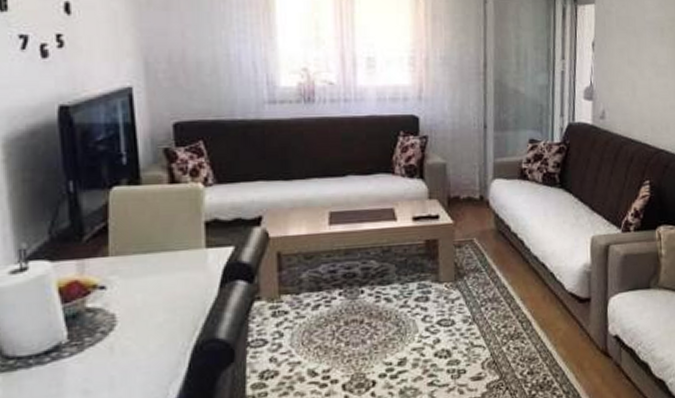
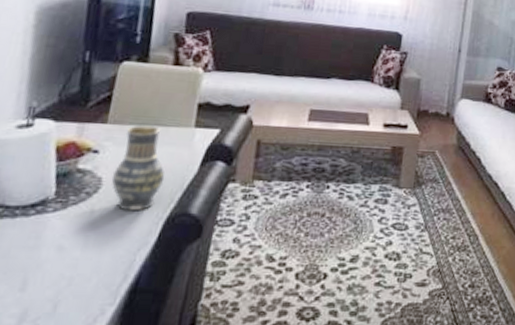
vase: none [125,252,184,345] -> present [111,124,165,211]

